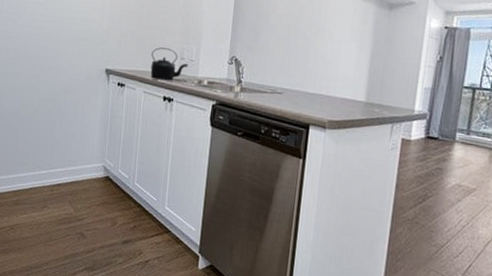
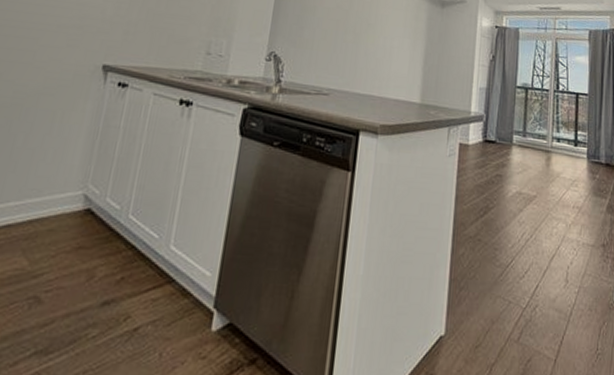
kettle: present [150,47,189,81] -> none [164,40,216,81]

